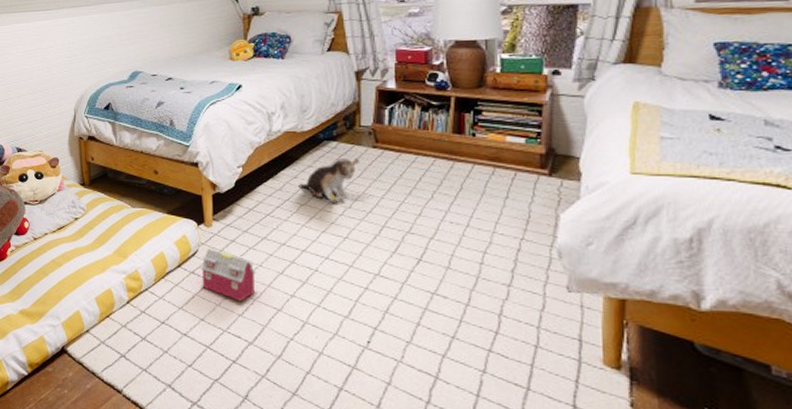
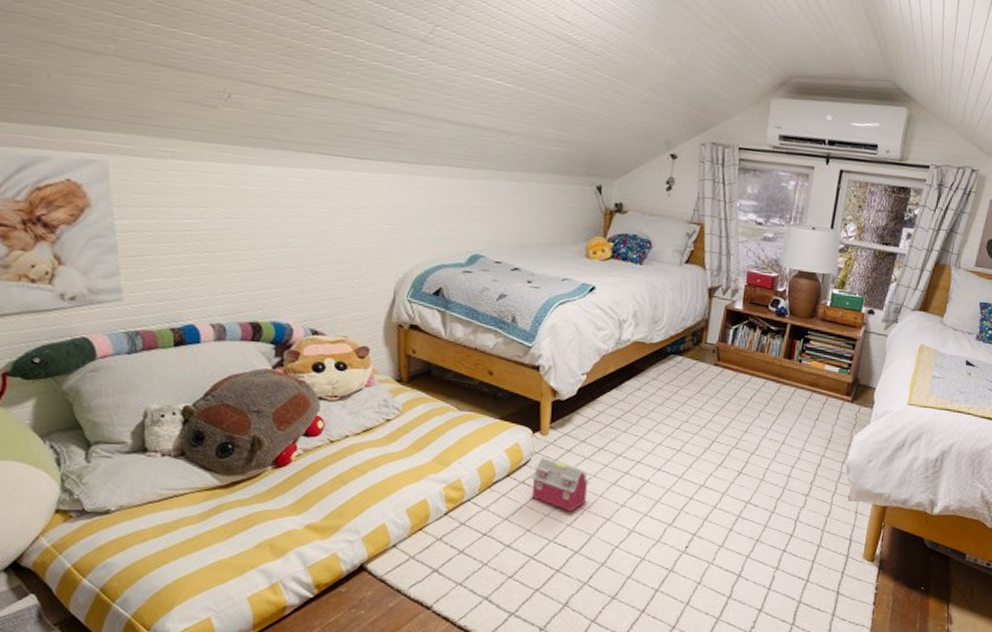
plush toy: present [298,157,359,201] -> none [641,372,701,415]

